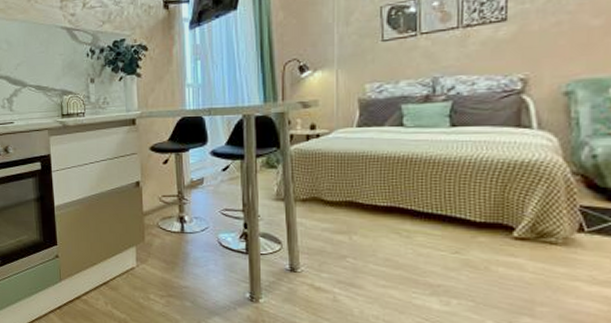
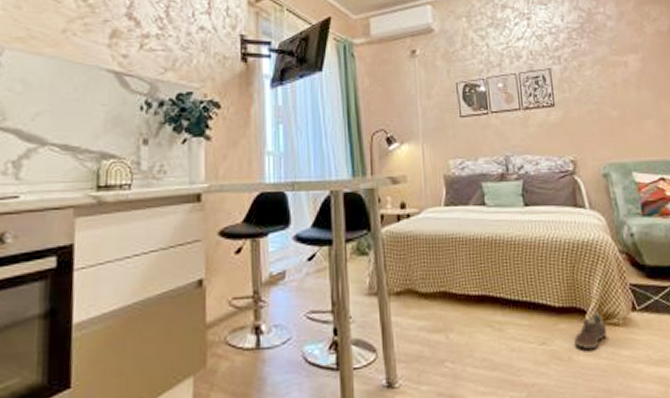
sneaker: none [494,230,538,263] -> present [573,312,607,350]

